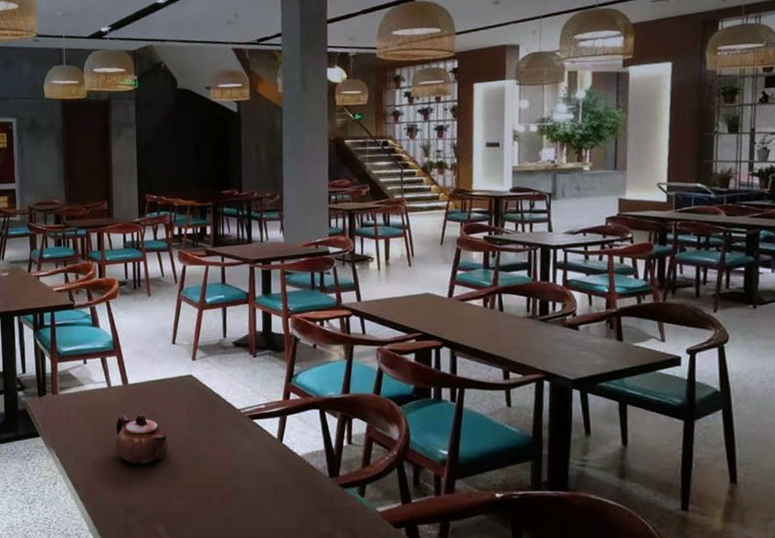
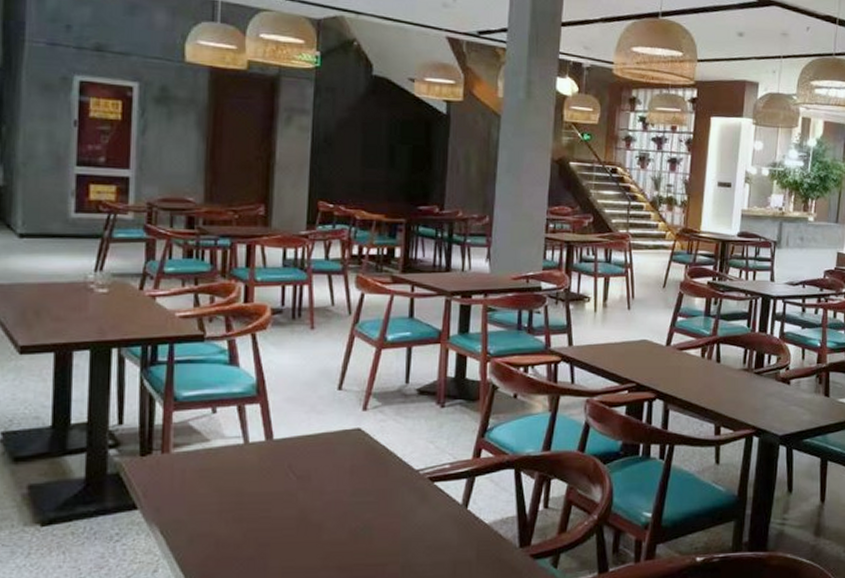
teapot: present [115,414,169,465] -> none [248,477,322,542]

